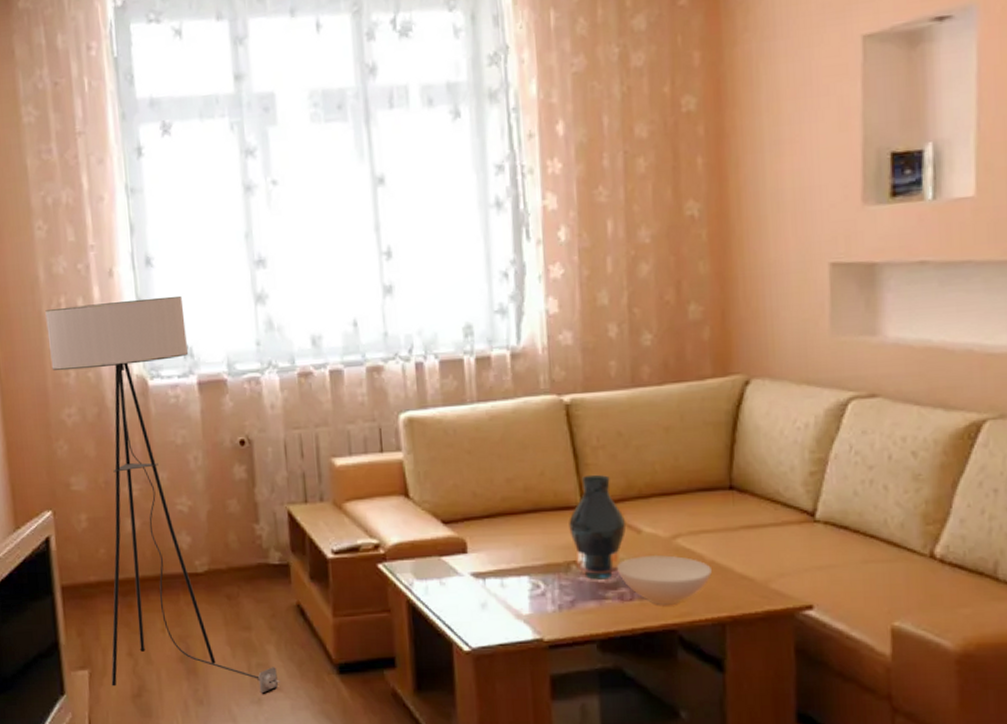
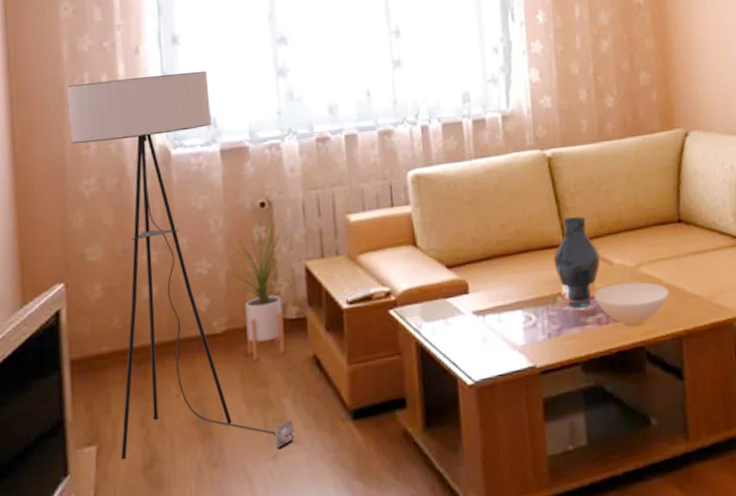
house plant: none [205,454,277,604] -> present [225,215,295,361]

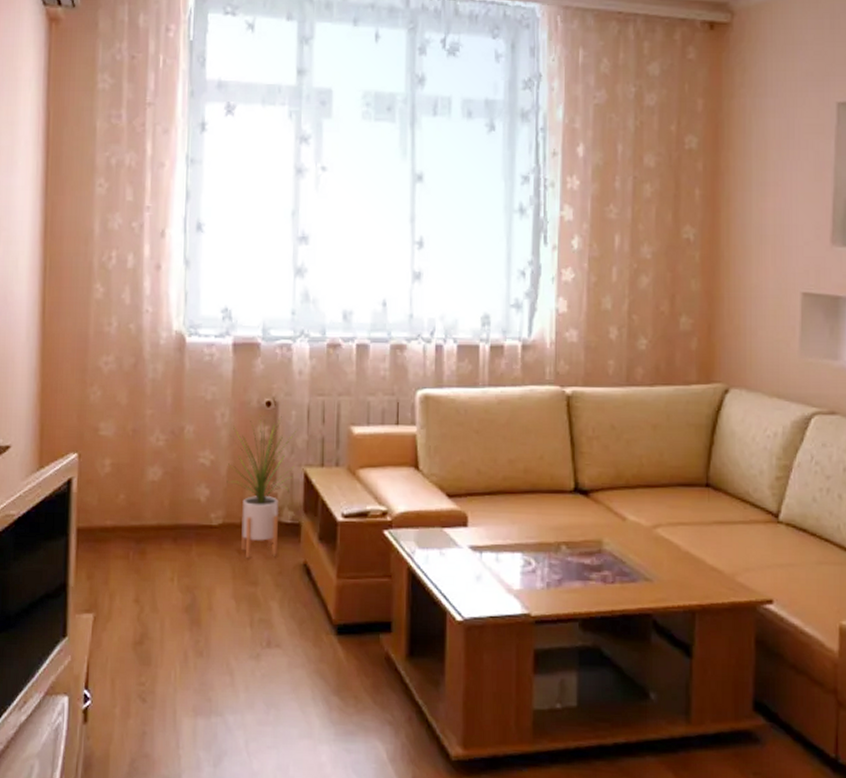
floor lamp: present [67,71,296,460] -> none [95,260,280,651]
vase: present [554,216,601,309] -> none [562,462,613,562]
bowl: present [594,281,669,326] -> none [602,542,686,590]

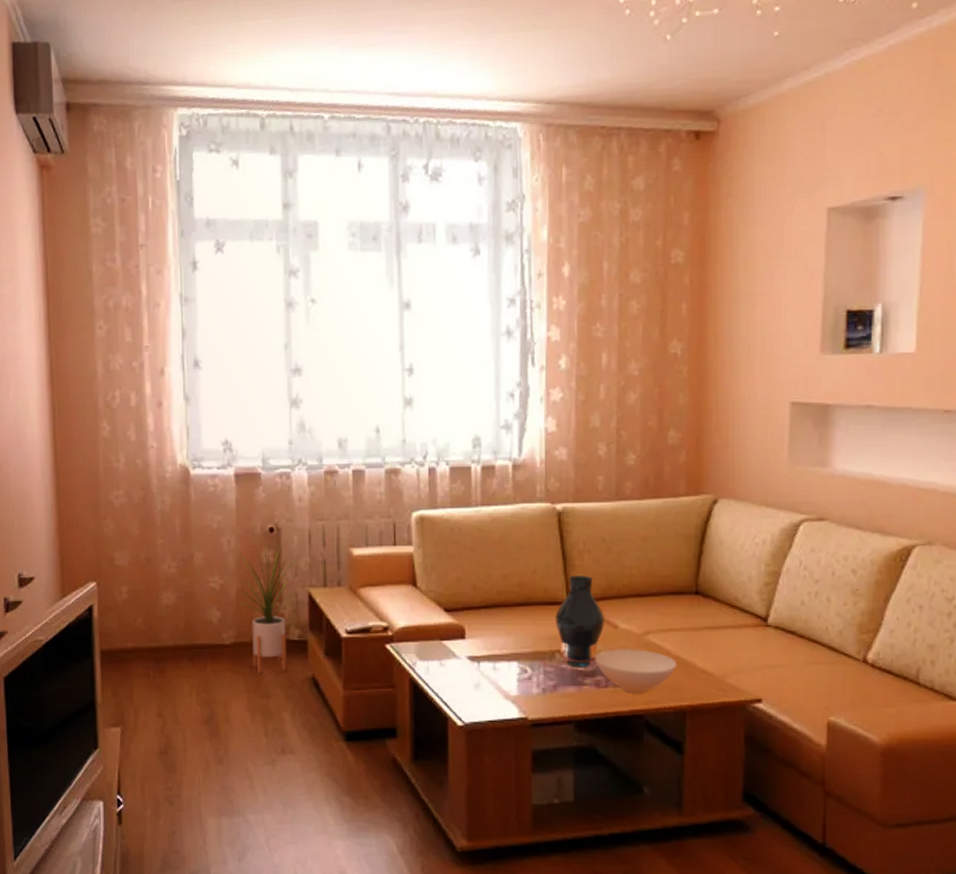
vase: none [562,462,613,562] -> present [555,575,605,668]
bowl: none [602,542,686,590] -> present [595,649,676,693]

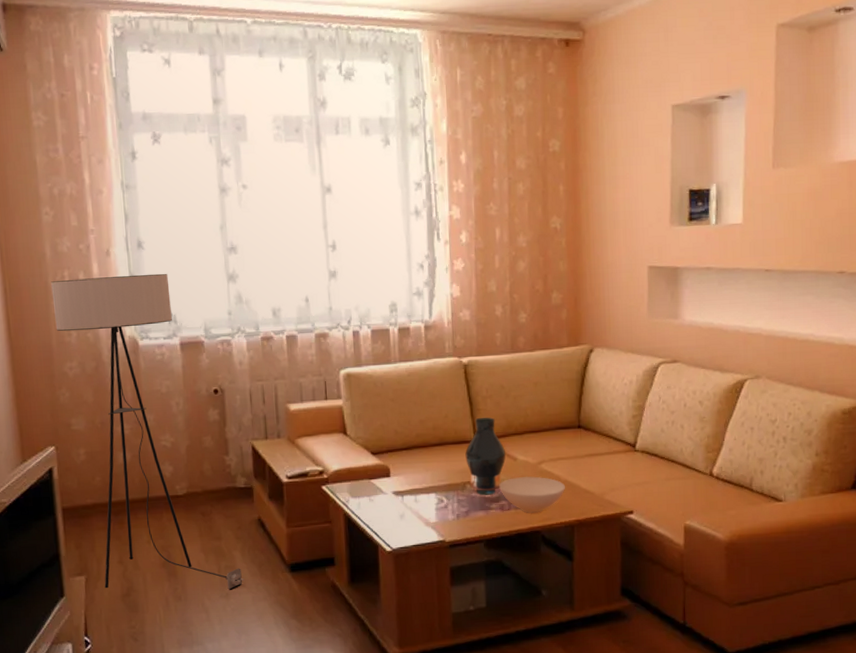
floor lamp: none [101,396,293,757] -> present [51,273,244,591]
house plant: present [236,540,301,674] -> none [185,401,243,520]

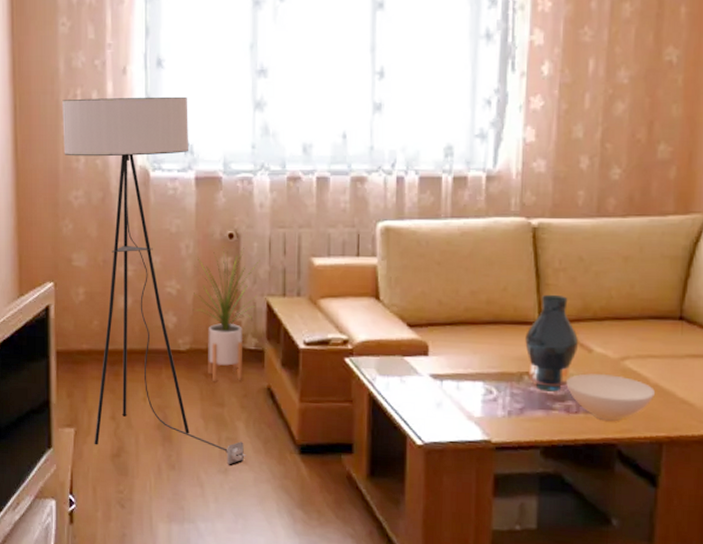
house plant: none [185,401,243,520] -> present [194,246,260,382]

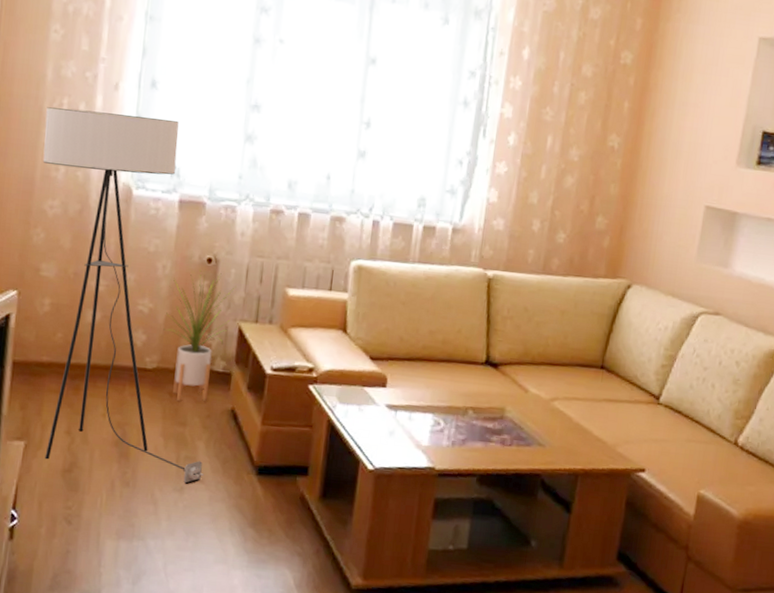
vase: present [525,294,579,392] -> none [472,338,518,426]
bowl: present [566,373,655,421] -> none [504,411,576,454]

